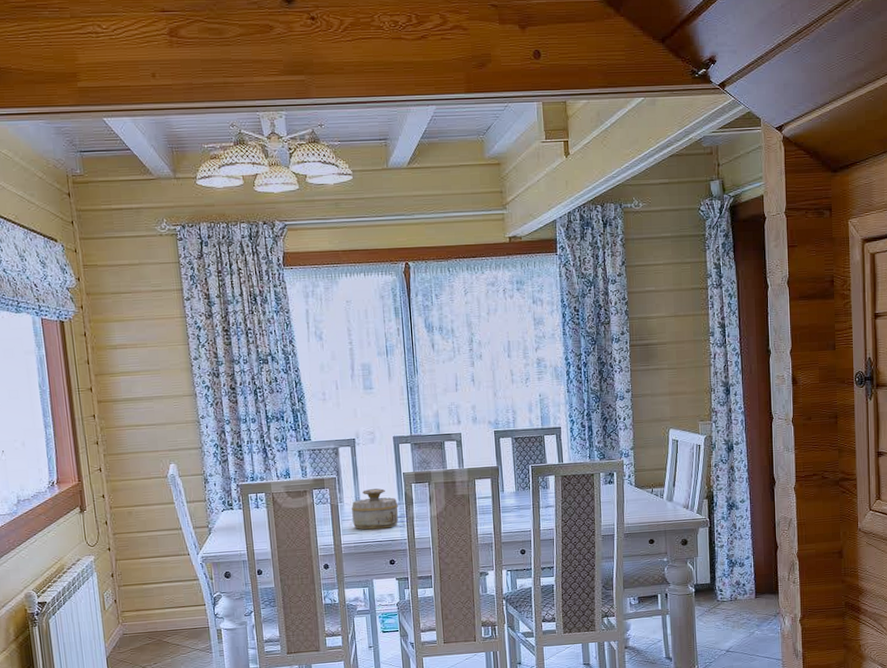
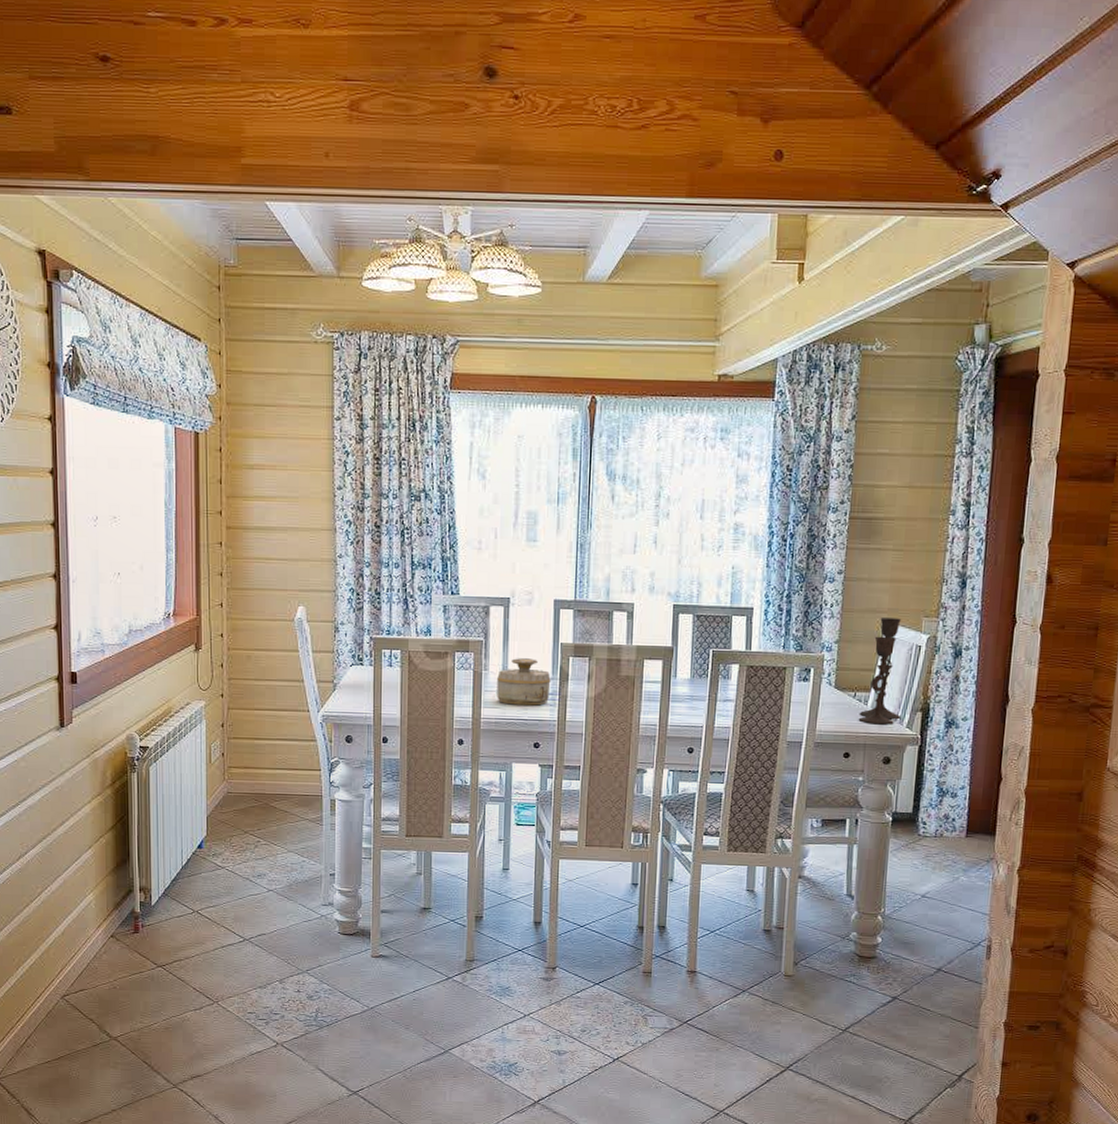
candlestick: none [657,424,692,514] -> present [858,618,901,725]

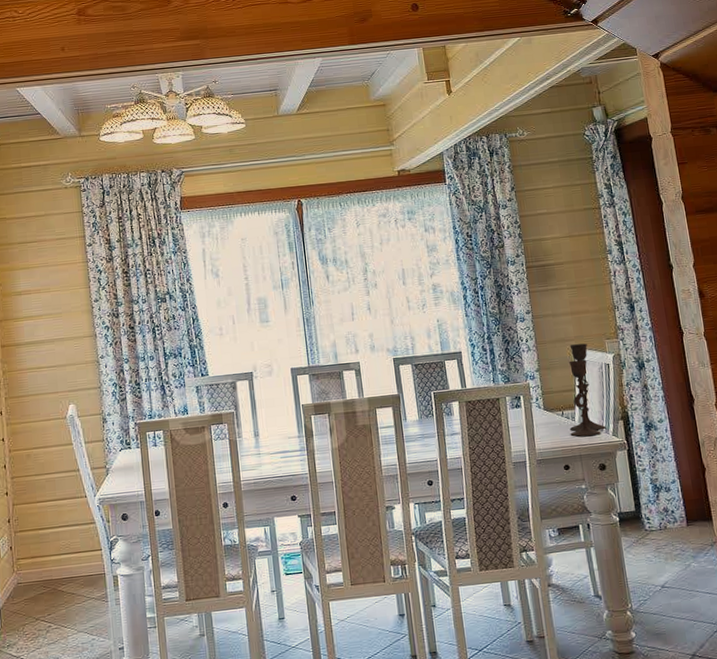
decorative jar: present [497,658,551,706] -> none [250,421,299,465]

